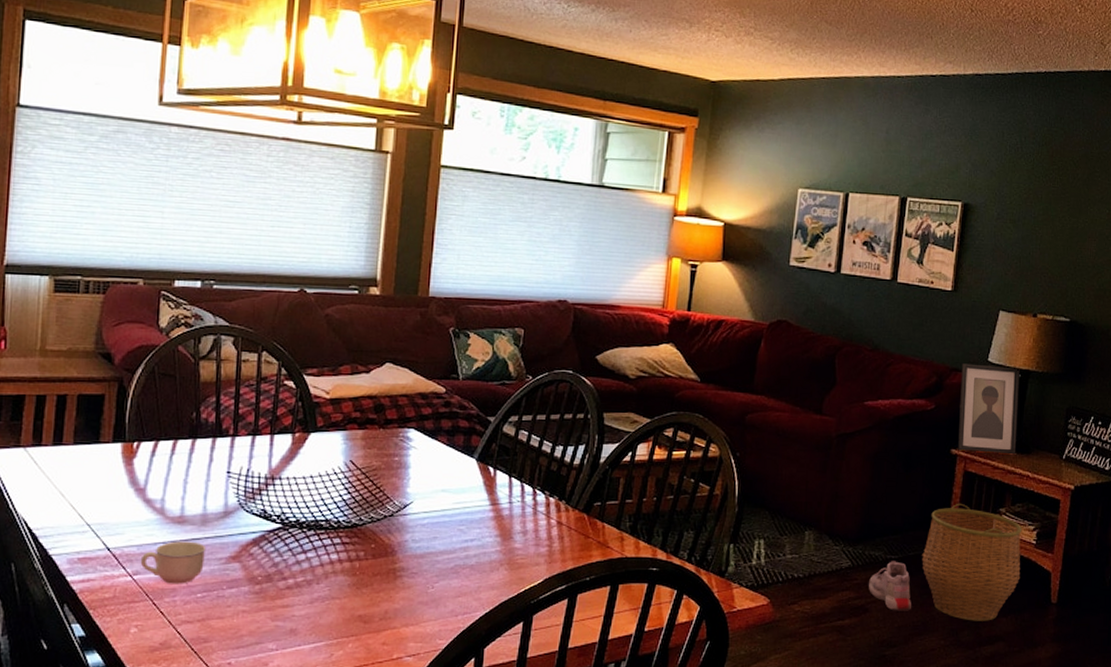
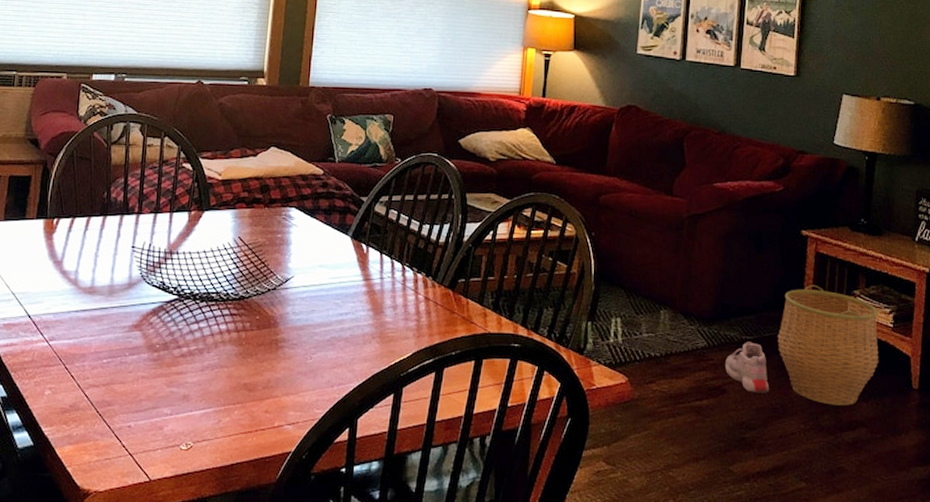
cup: present [140,541,207,584] -> none [55,310,113,350]
picture frame: present [957,363,1020,455] -> none [807,146,868,236]

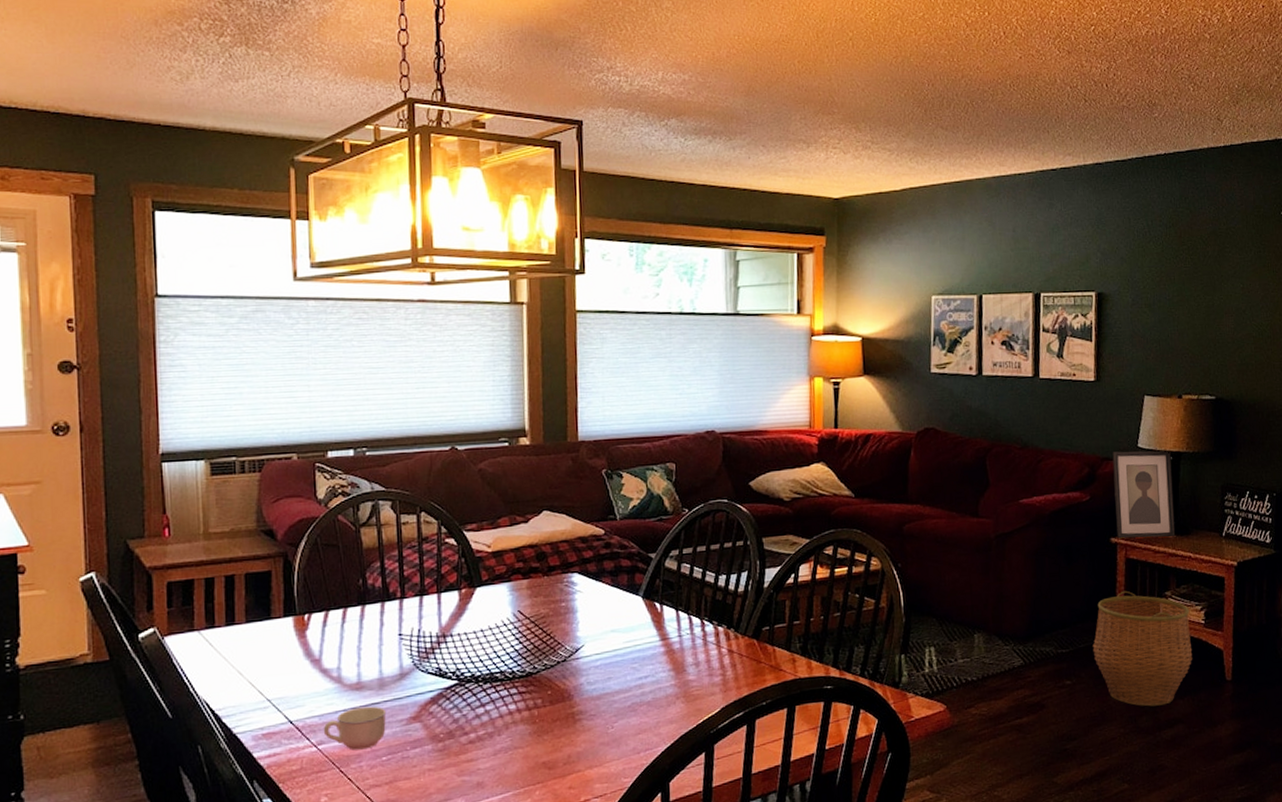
cup: none [55,310,113,350] -> present [323,706,387,751]
athletic shoe: present [725,342,769,393] -> none [1043,654,1087,705]
picture frame: none [807,146,868,236] -> present [1112,451,1176,539]

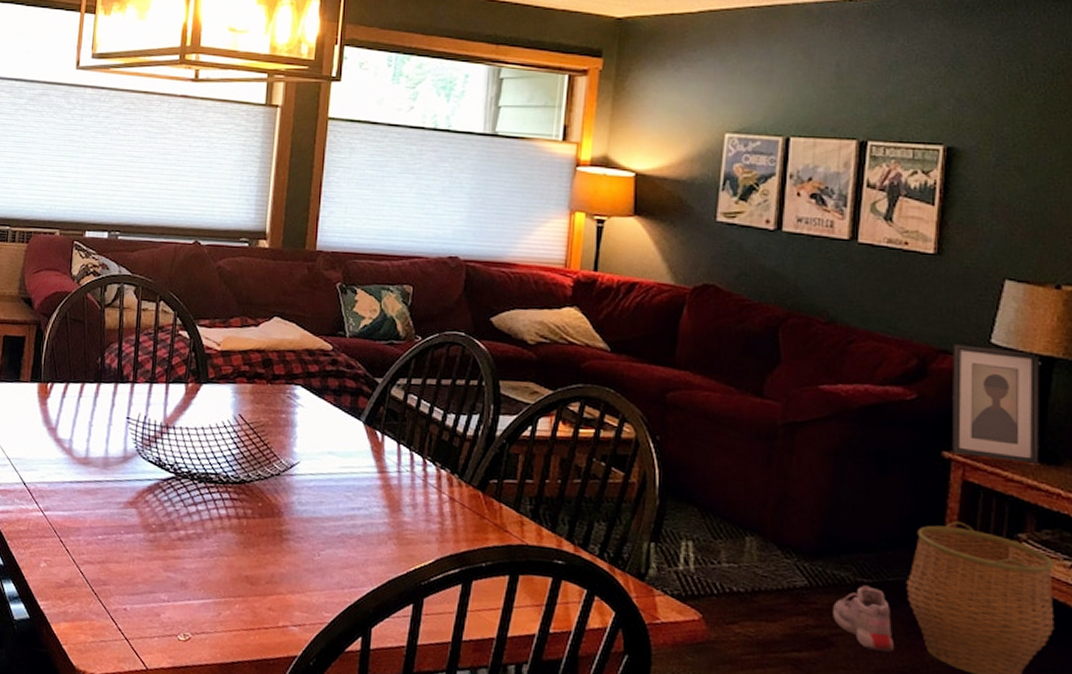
cup: present [323,706,387,751] -> none [50,481,107,525]
athletic shoe: none [1043,654,1087,705] -> present [833,585,894,652]

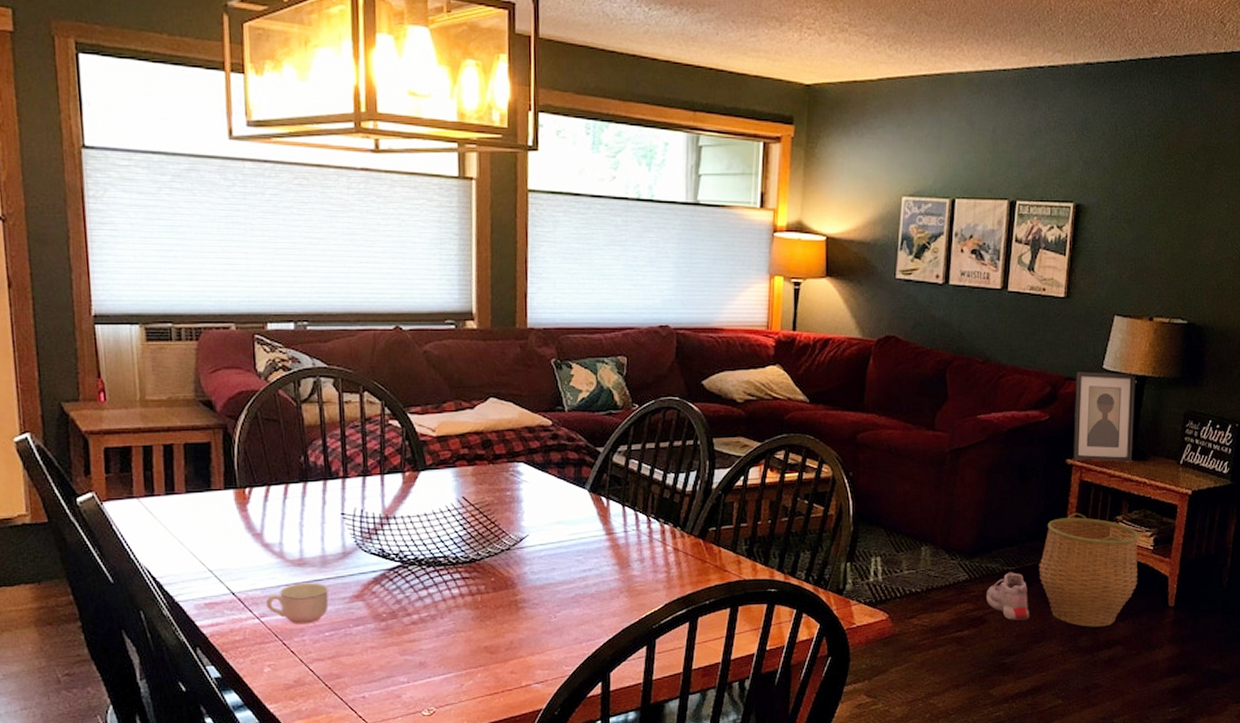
cup: none [50,481,107,525] -> present [265,582,329,625]

